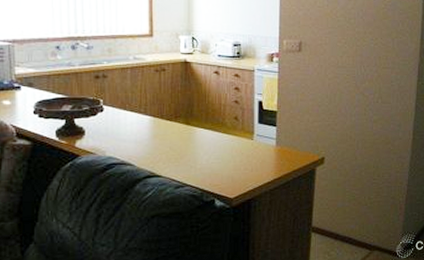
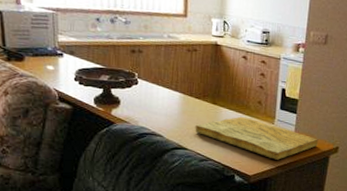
cutting board: none [168,135,302,178] -> present [195,116,319,160]

